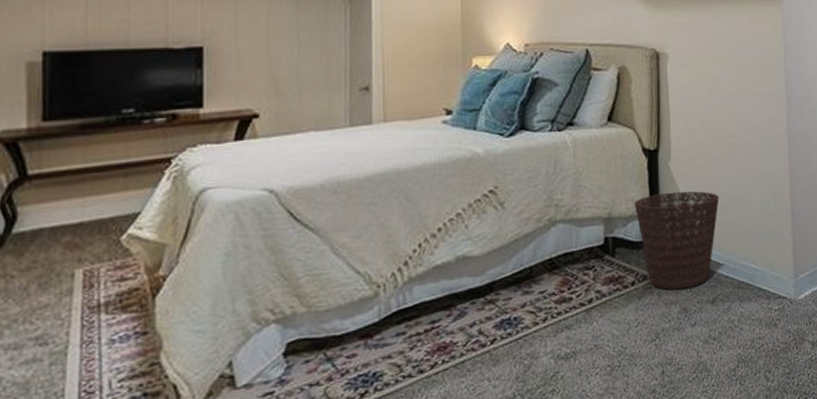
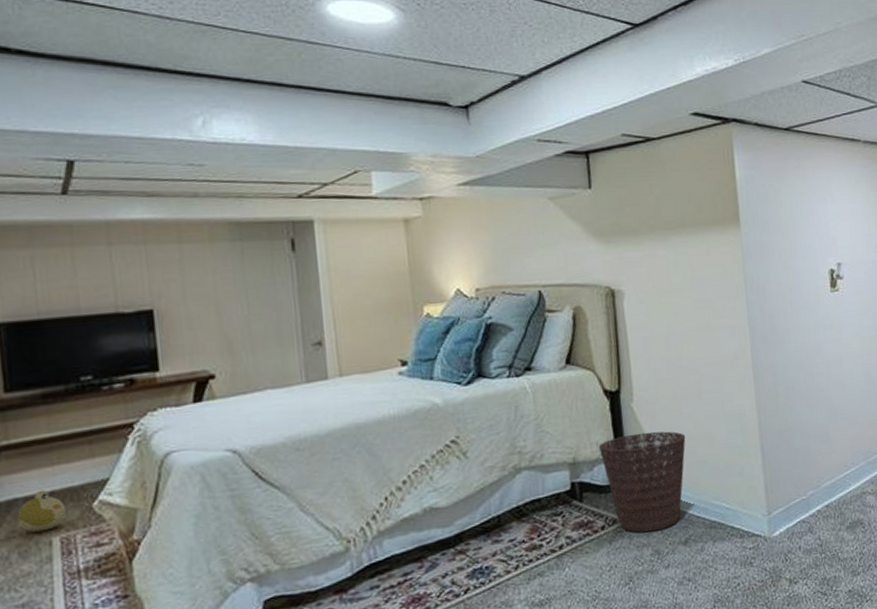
plush toy: none [41,221,92,264] -> present [17,490,66,533]

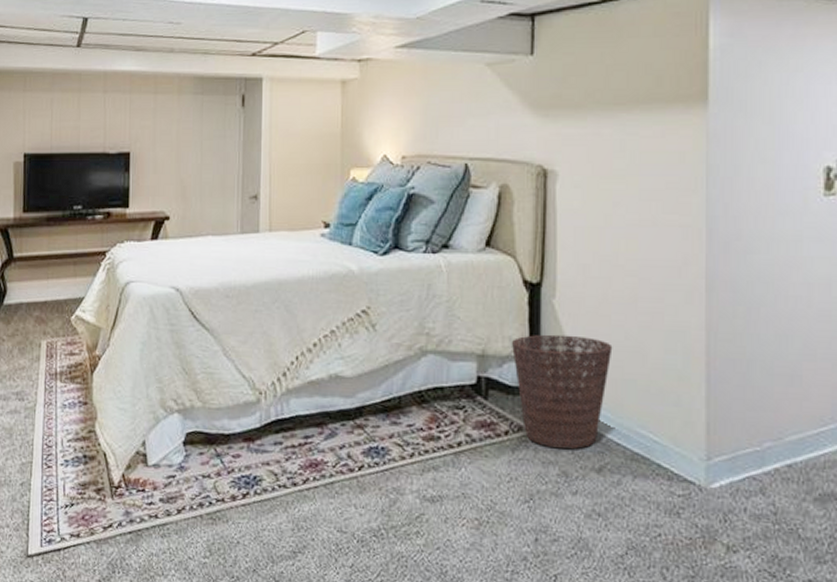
plush toy: present [17,490,66,533] -> none [21,299,53,334]

